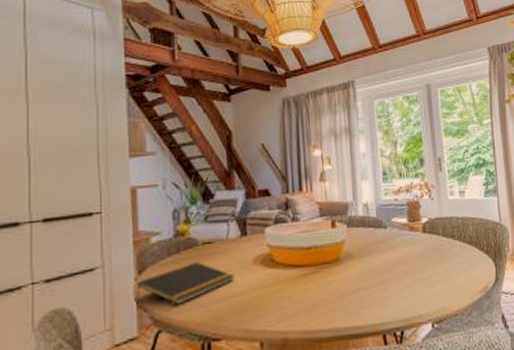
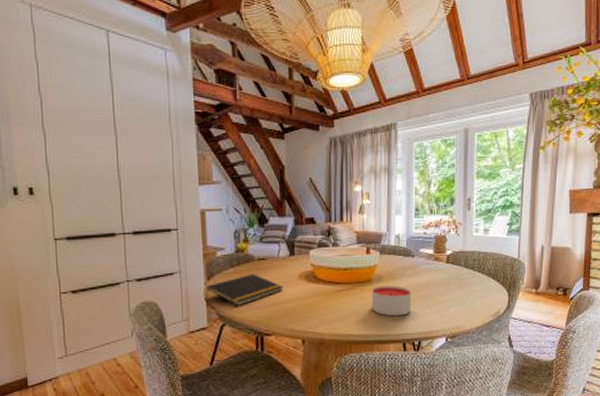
candle: none [340,264,388,302] -> present [371,286,412,316]

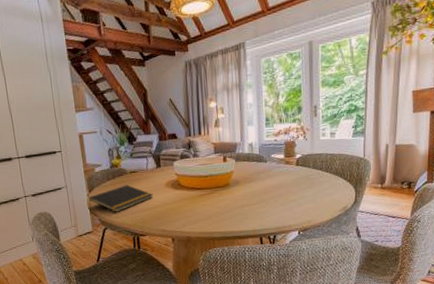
candle: present [371,286,412,316] -> none [229,188,266,215]

